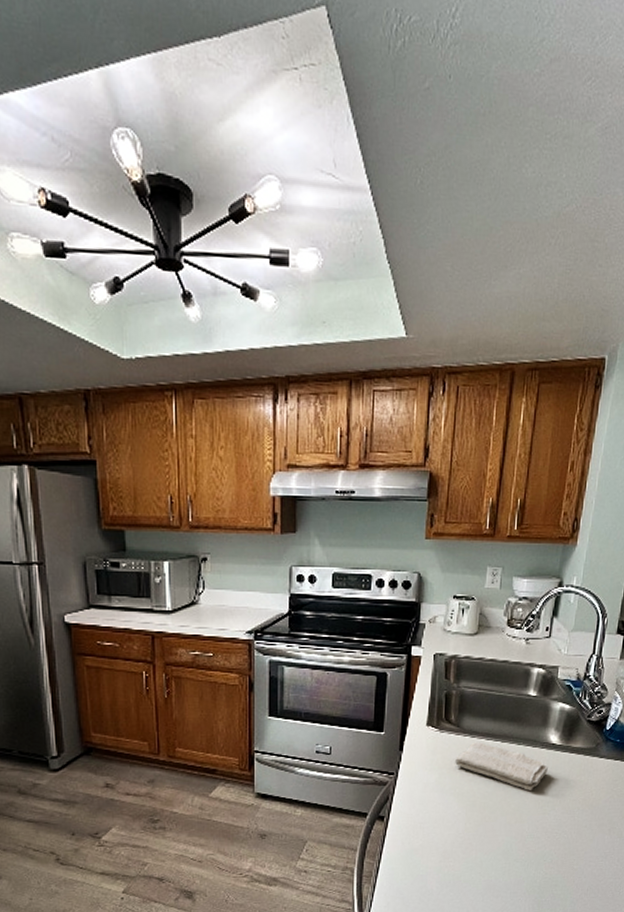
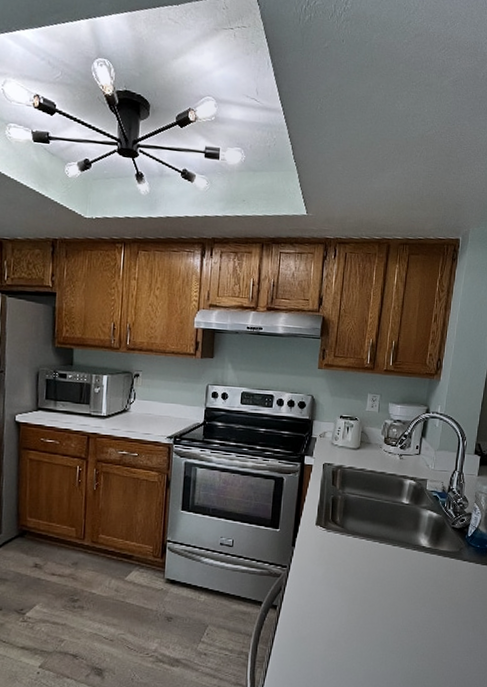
washcloth: present [455,742,548,792] -> none [340,541,419,589]

